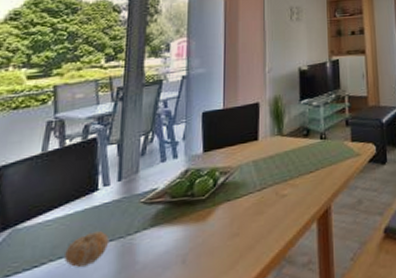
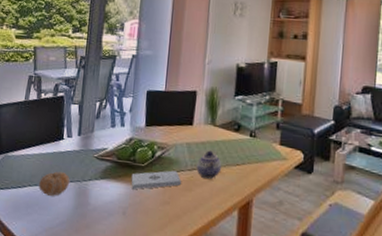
notepad: none [190,195,250,230] -> present [131,170,181,190]
teapot: none [267,163,294,196] -> present [196,150,222,179]

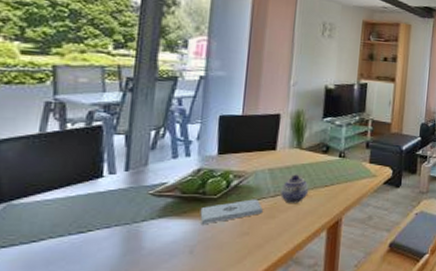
fruit: present [39,171,70,196] -> none [66,216,115,246]

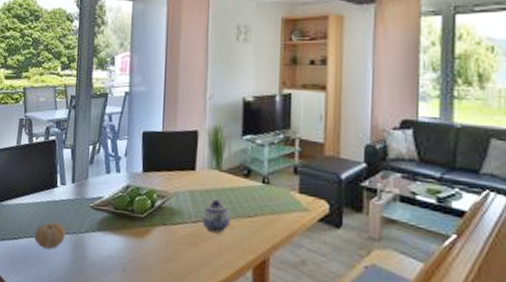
fruit: none [66,216,115,246] -> present [35,222,66,249]
notepad: present [200,199,263,225] -> none [130,222,185,244]

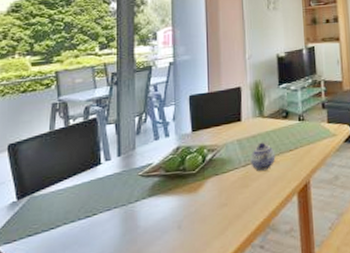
fruit: present [35,222,66,249] -> none [76,199,114,230]

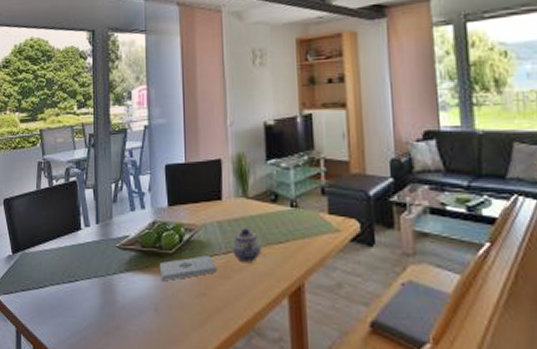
notepad: none [183,170,237,200] -> present [159,255,217,282]

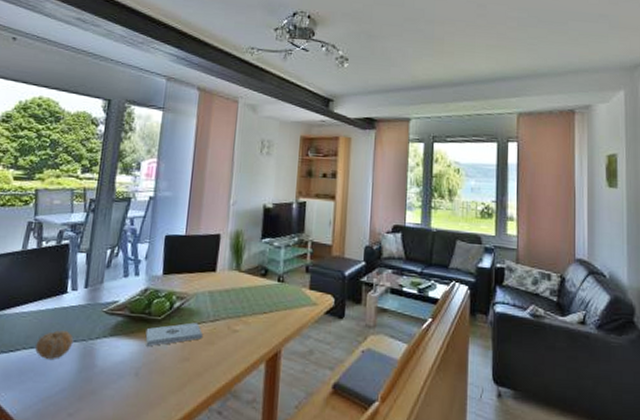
fruit: none [61,267,94,295] -> present [35,330,74,359]
teapot: present [232,228,262,262] -> none [220,298,248,330]

